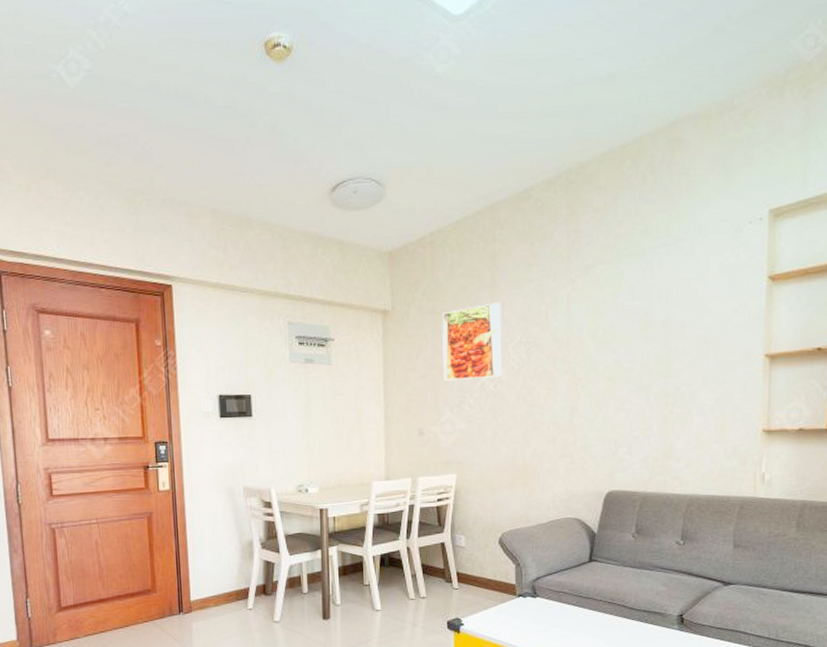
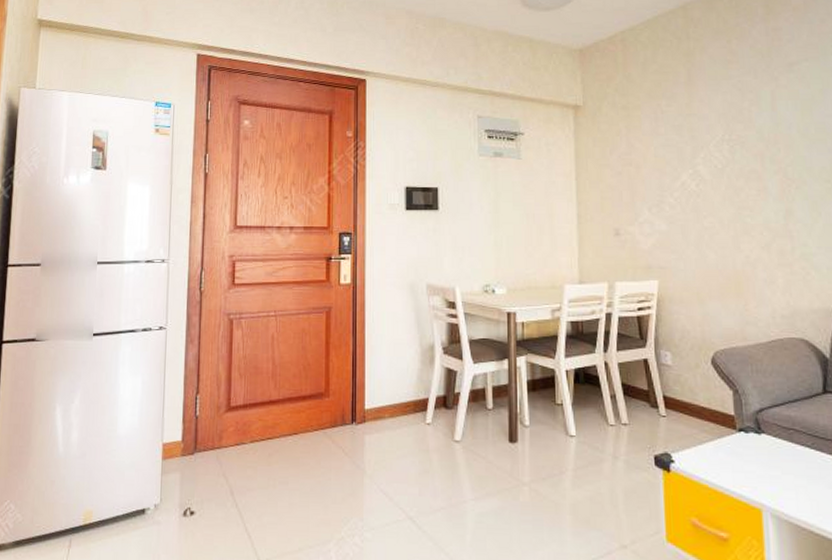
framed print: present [442,302,503,381] -> none [636,99,705,178]

